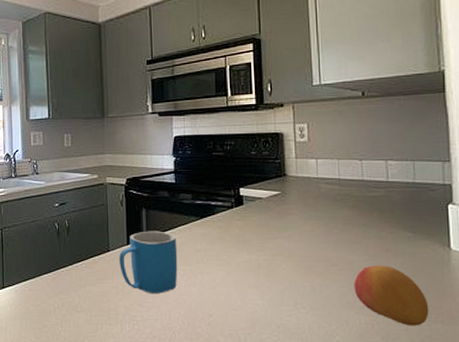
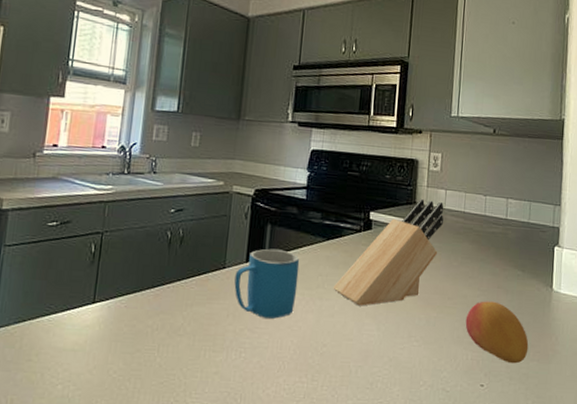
knife block: none [212,170,319,278] -> present [333,198,444,306]

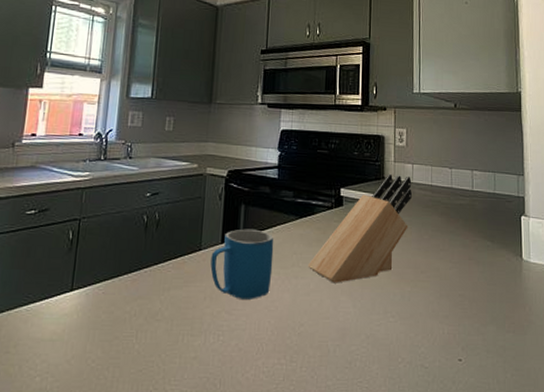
fruit: present [465,301,529,364] -> none [439,273,503,336]

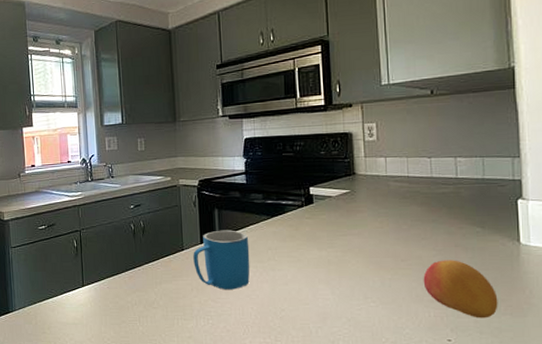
knife block: present [308,173,413,283] -> none [283,169,388,274]
fruit: none [439,273,503,336] -> present [423,260,498,318]

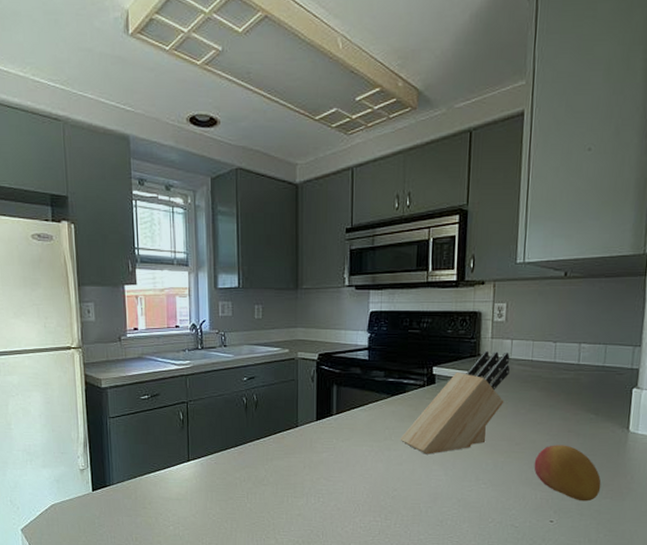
mug: present [193,230,250,291] -> none [308,407,367,469]
knife block: none [283,169,388,274] -> present [400,350,511,455]

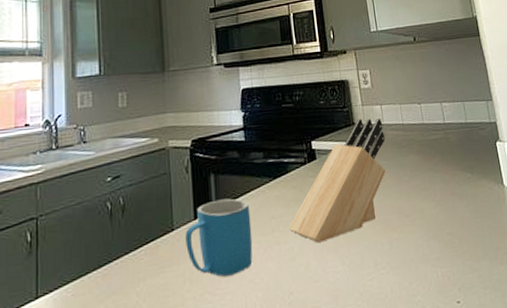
mug: none [308,407,367,469] -> present [185,198,253,278]
fruit: present [534,445,601,501] -> none [427,209,496,272]

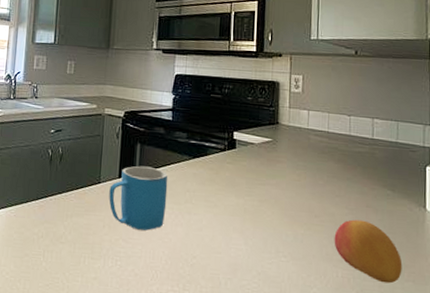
knife block: present [288,118,386,243] -> none [200,119,308,221]
fruit: none [427,209,496,272] -> present [334,219,403,284]

